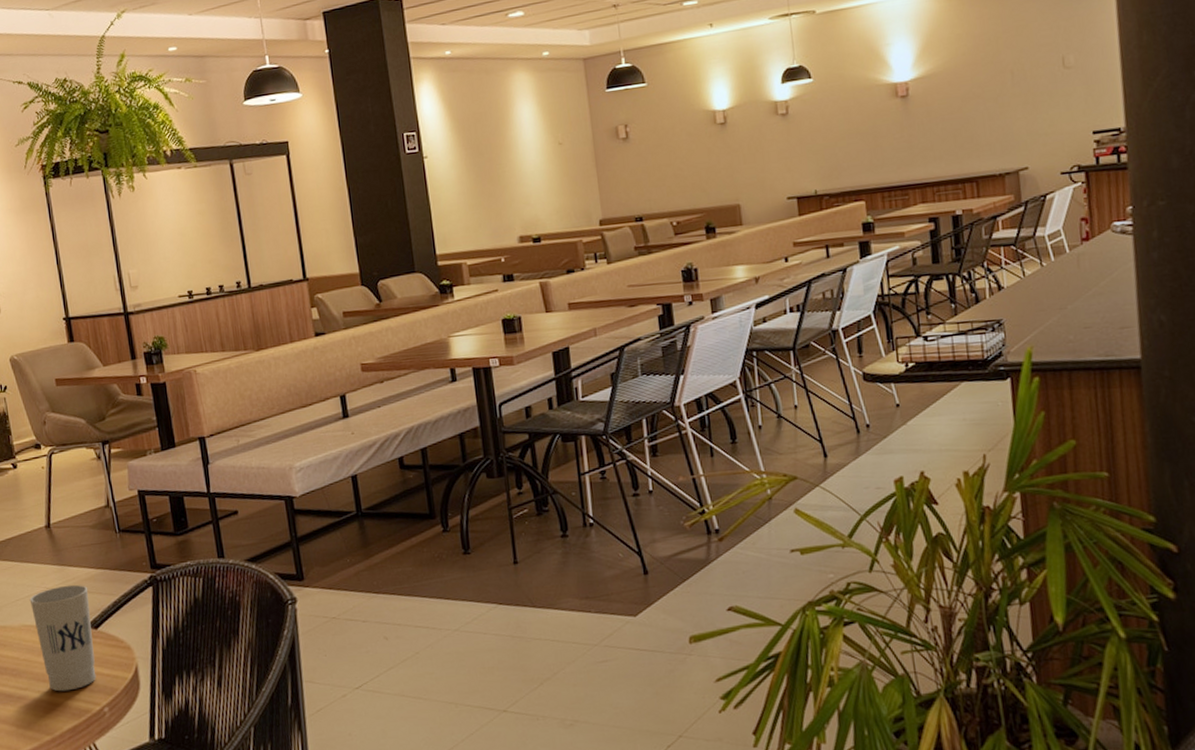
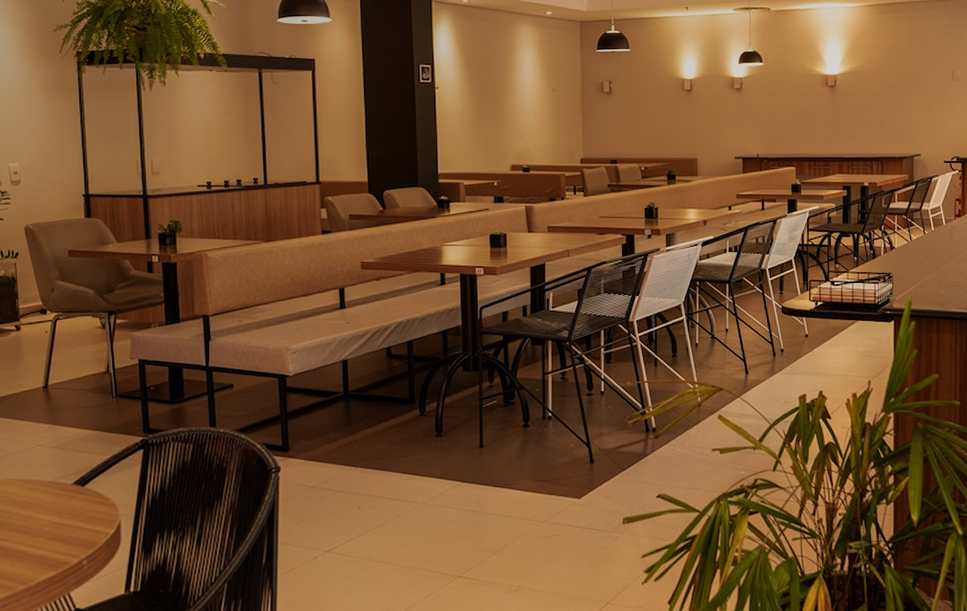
cup: present [29,584,97,692] -> none [19,443,79,544]

